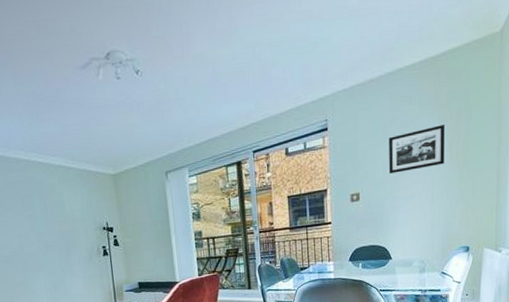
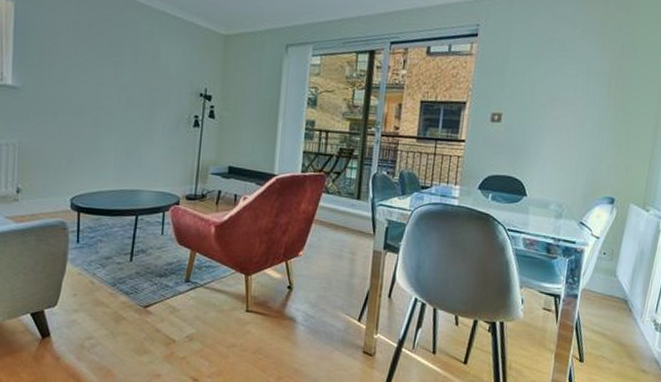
picture frame: present [389,125,444,174] -> none [538,56,606,101]

